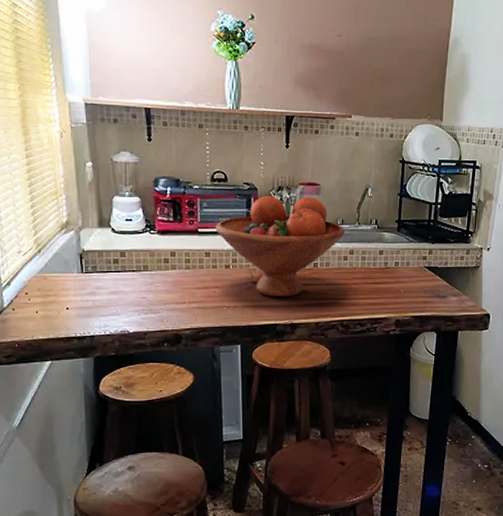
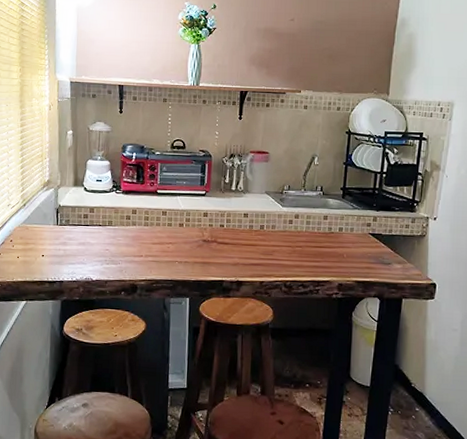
fruit bowl: present [215,195,345,298] -> none [172,161,291,256]

